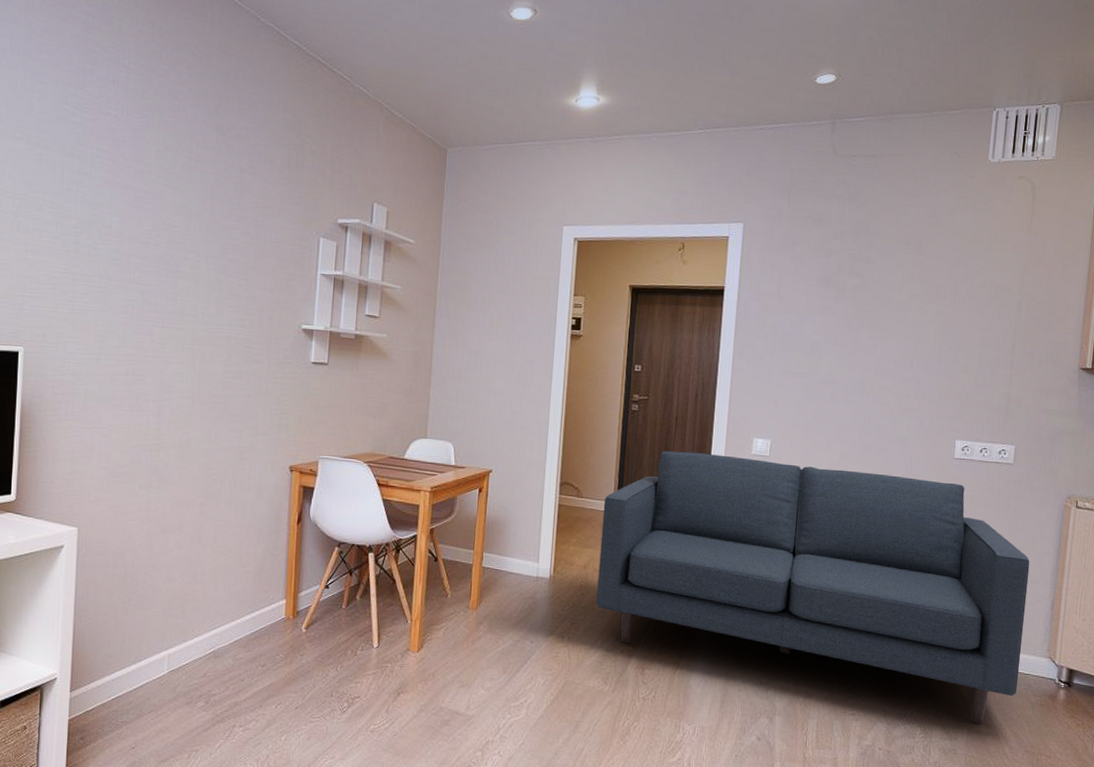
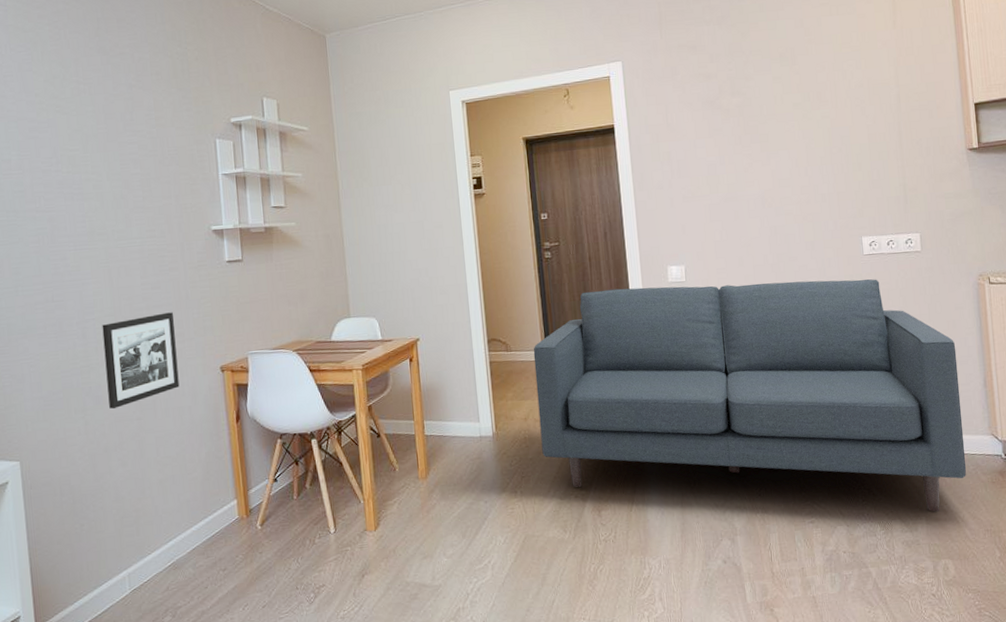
picture frame: none [174,403,251,492] -> present [102,312,180,410]

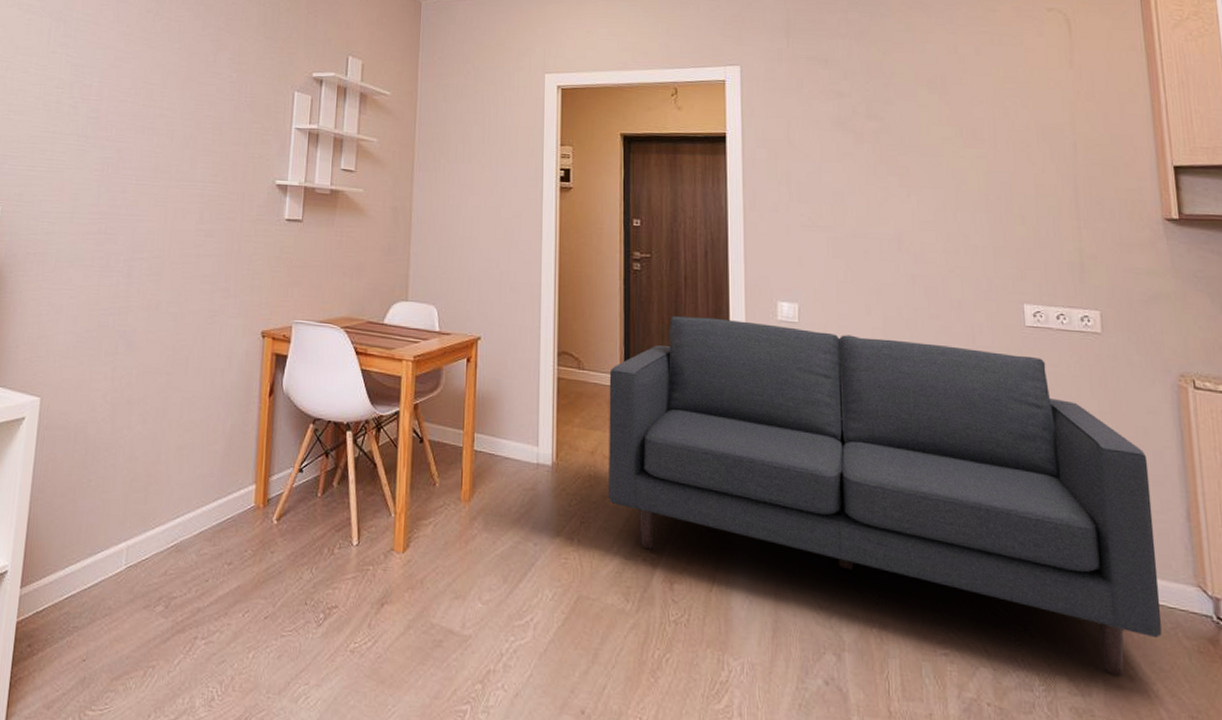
picture frame: present [102,312,180,410] -> none [140,263,222,359]

